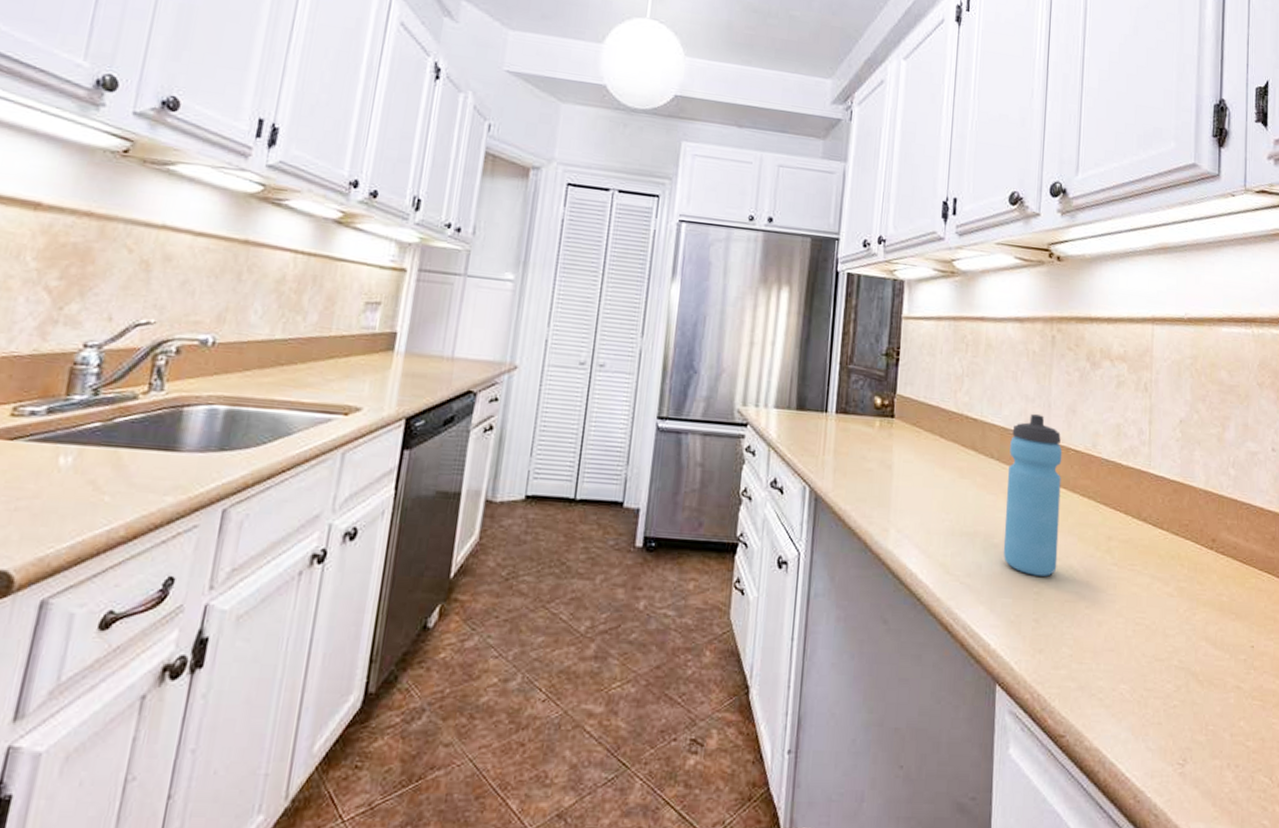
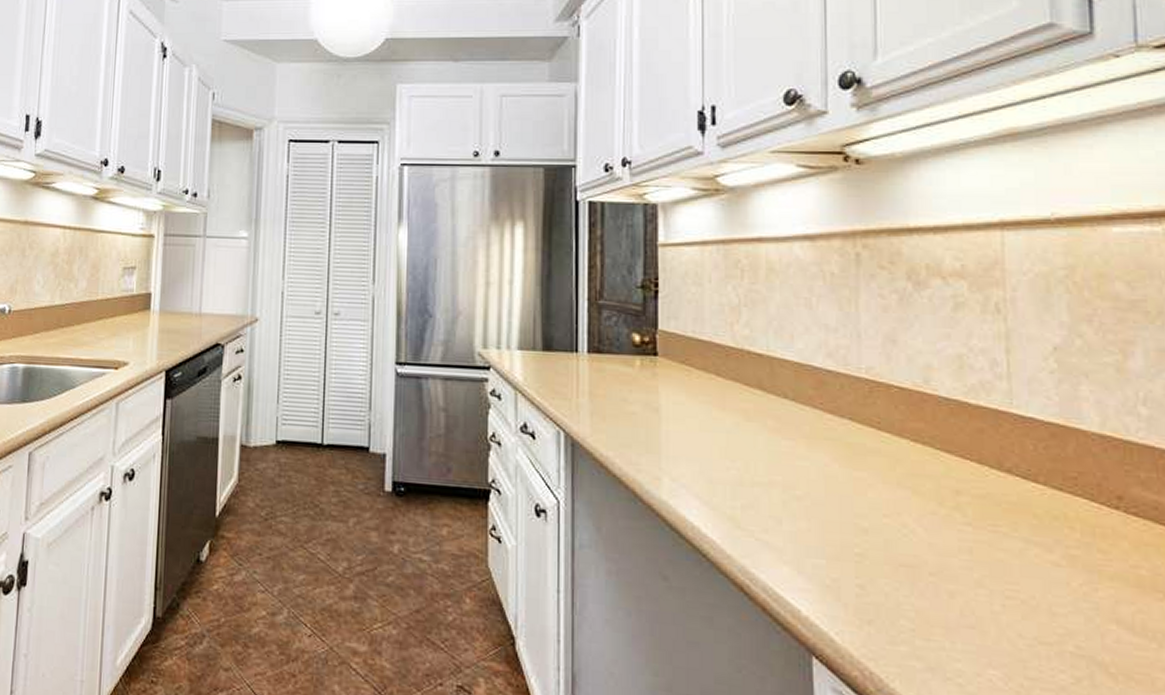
water bottle: present [1003,413,1063,577] -> none [808,345,885,536]

